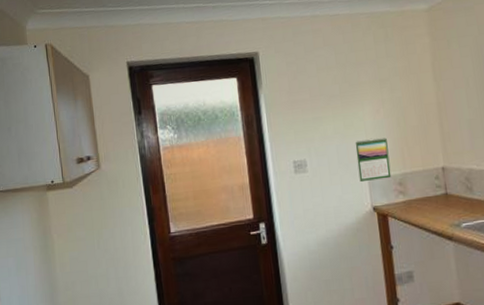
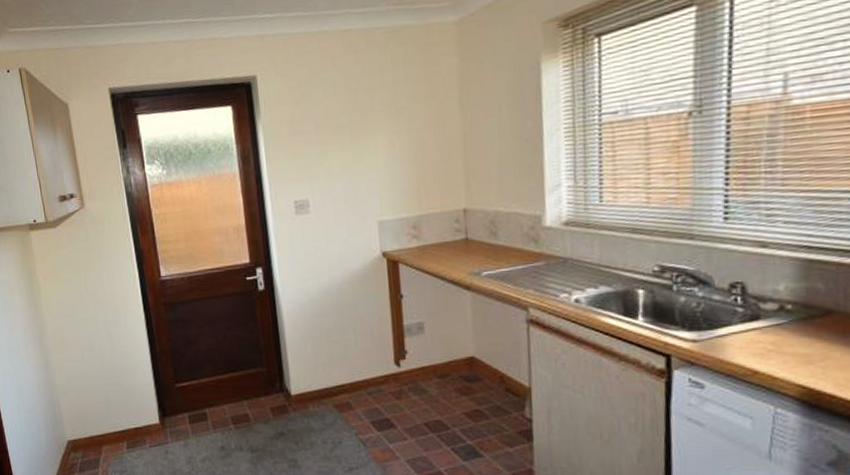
calendar: present [355,138,392,182] -> none [364,175,405,224]

